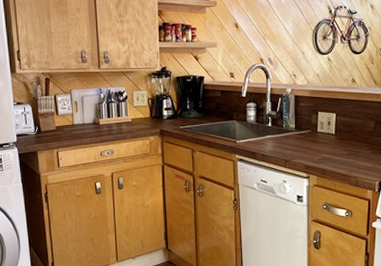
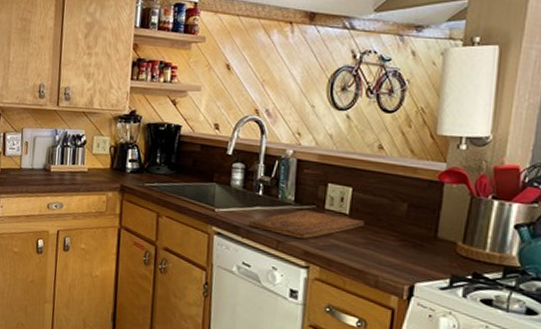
cutting board: none [262,134,346,157] -> present [248,210,365,240]

